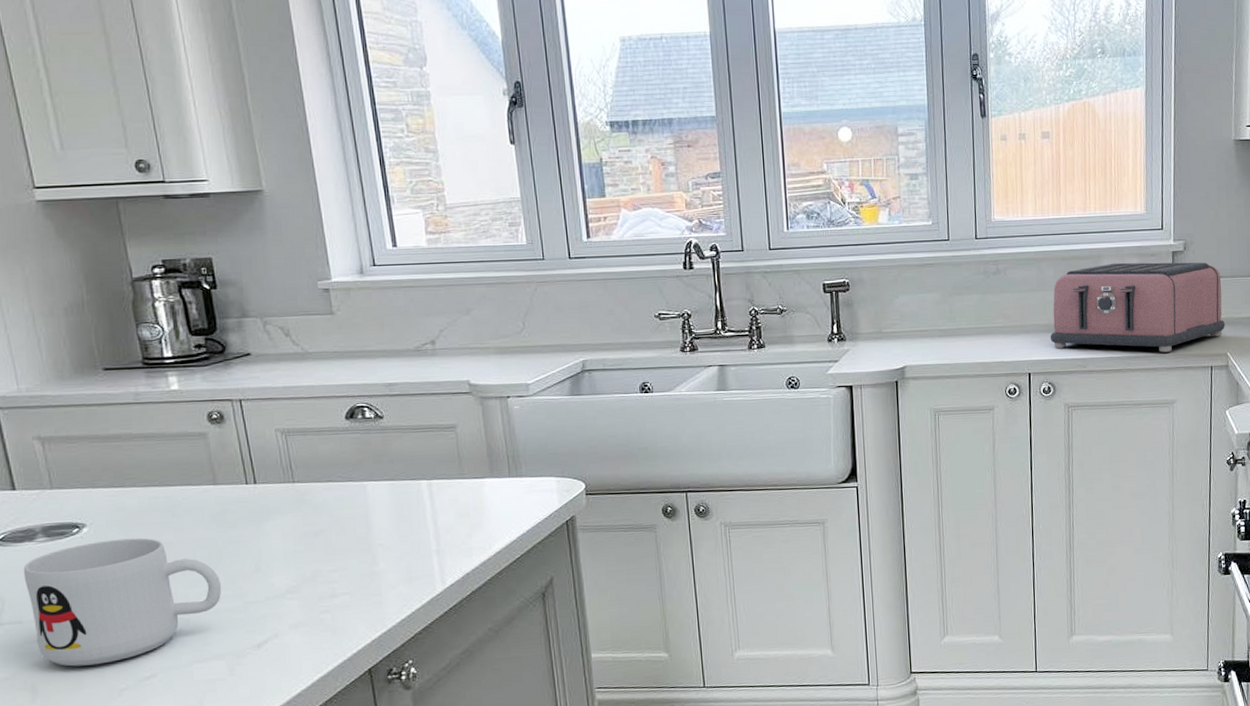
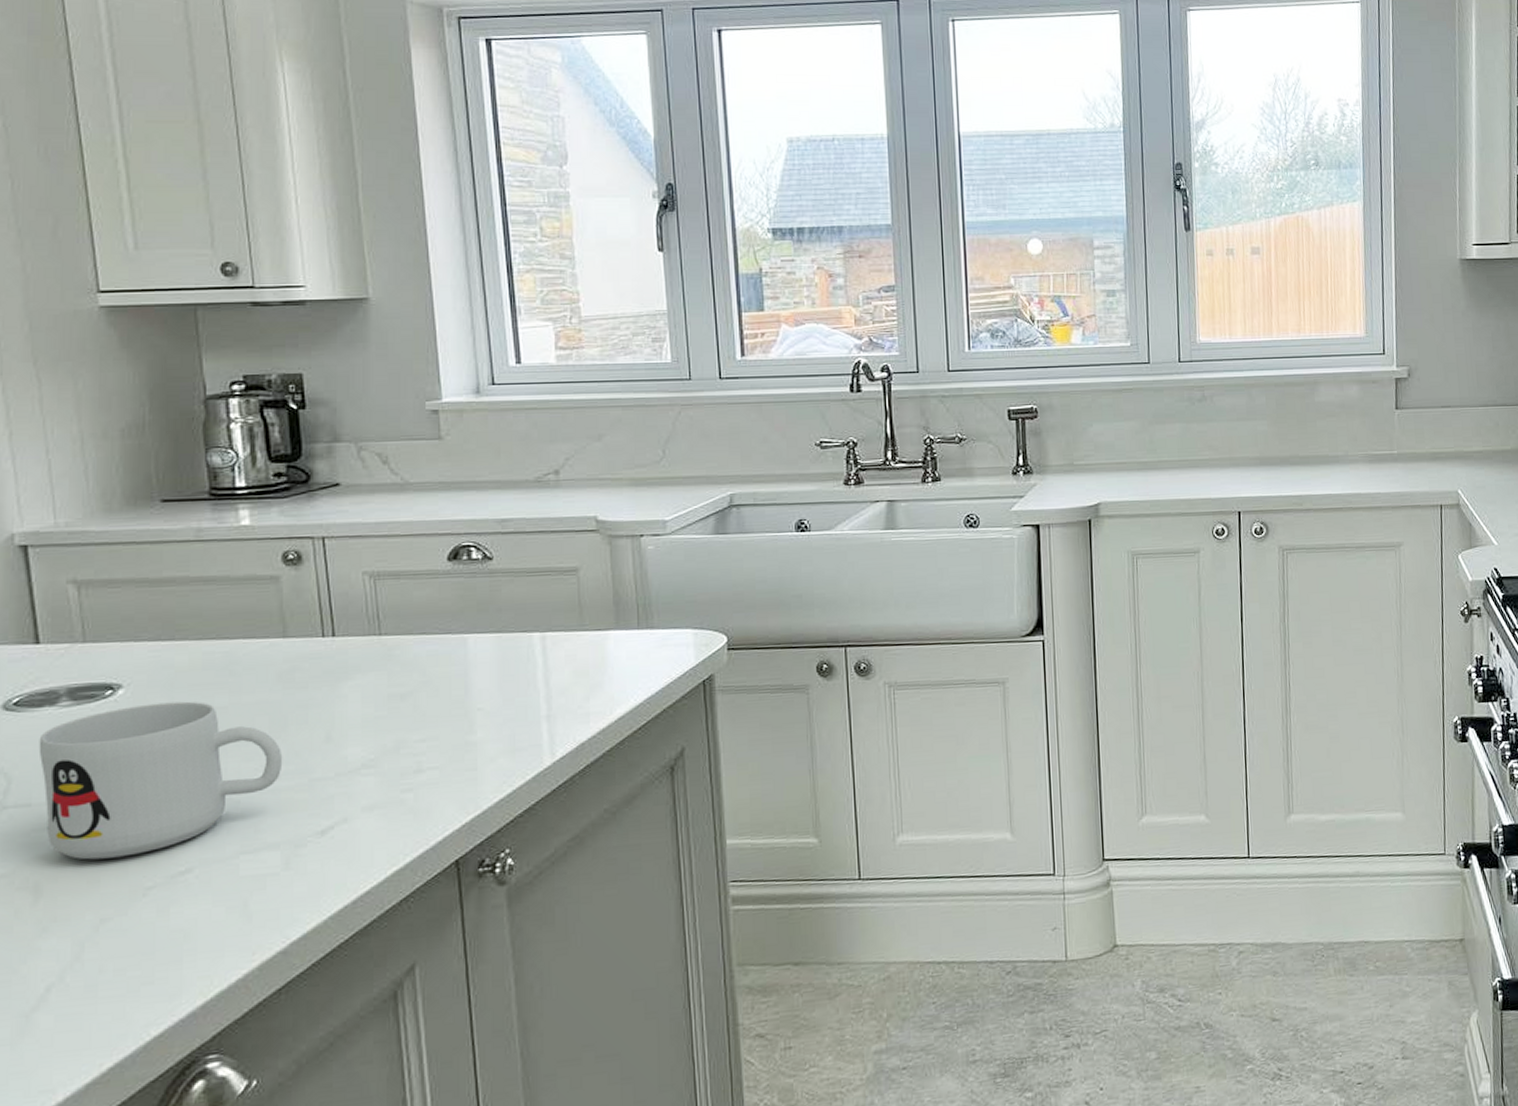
toaster: present [1050,262,1225,353] -> none [1262,390,1455,490]

